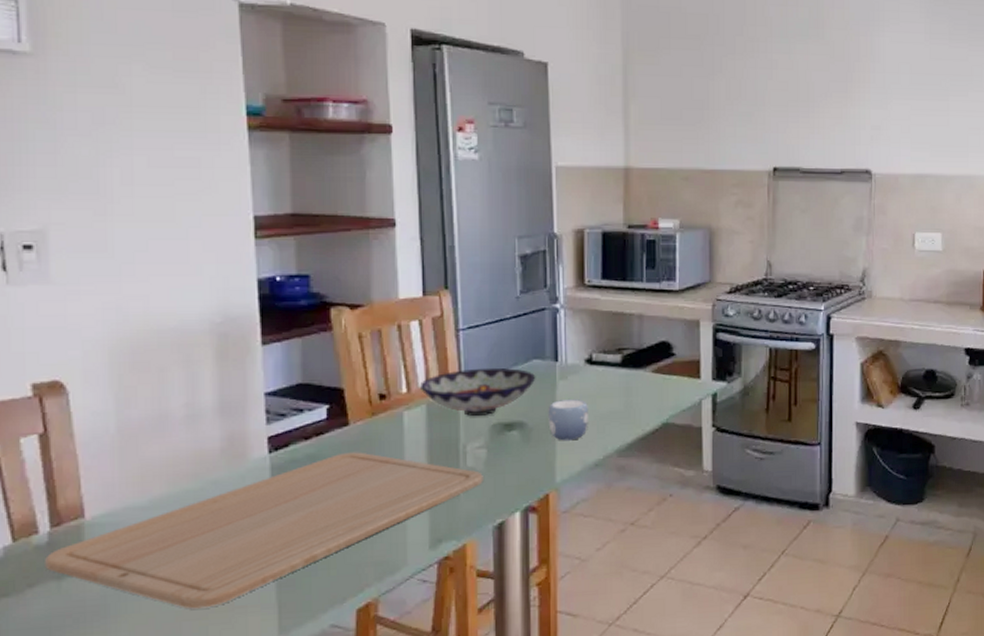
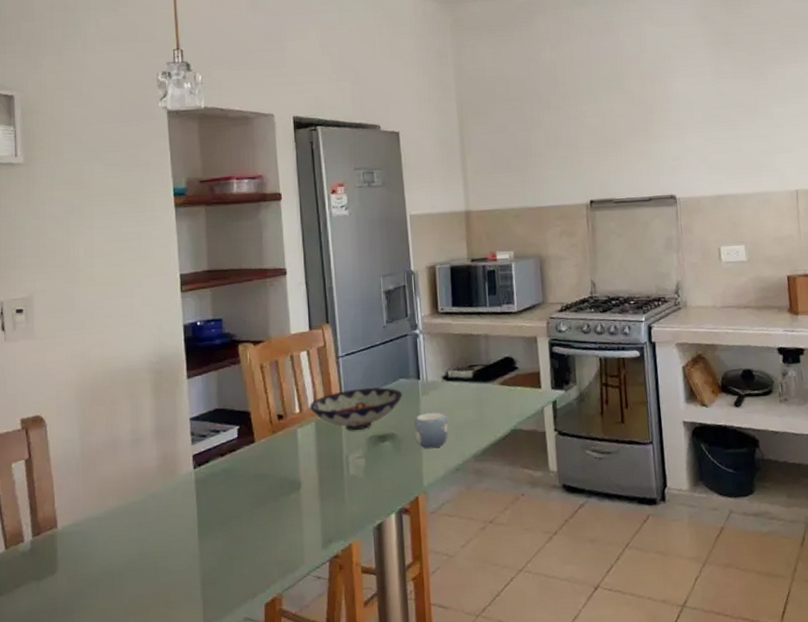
chopping board: present [45,452,483,609] -> none [28,465,364,605]

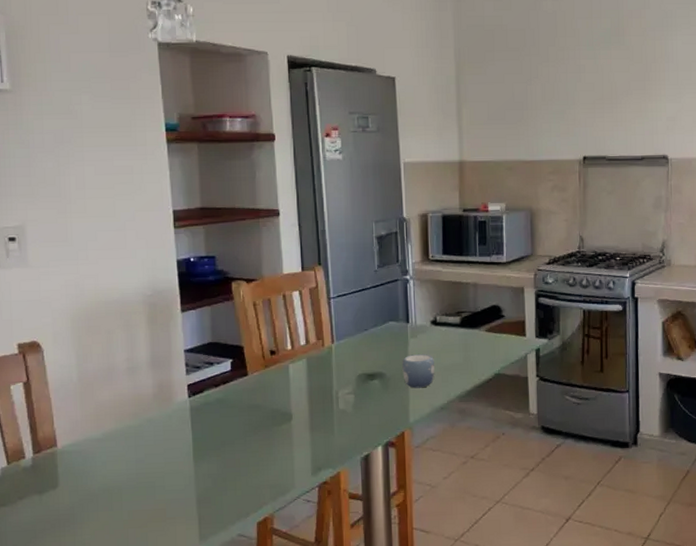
bowl: present [309,386,403,431] -> none [300,328,392,369]

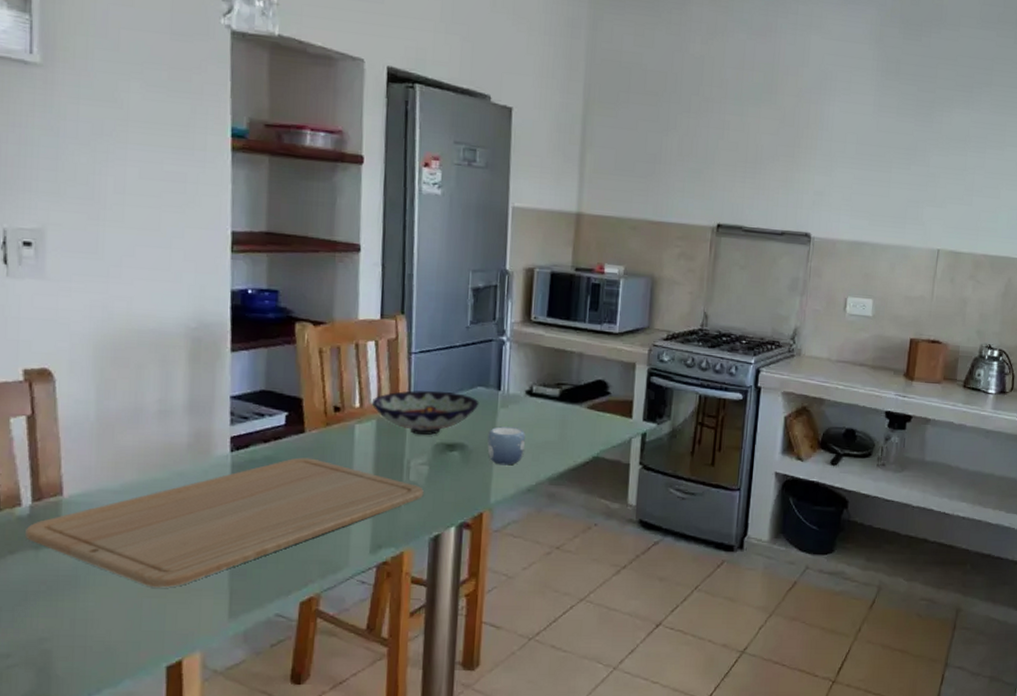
chopping board: none [30,397,352,519] -> present [25,457,424,588]
bowl: none [300,328,392,369] -> present [371,390,479,436]

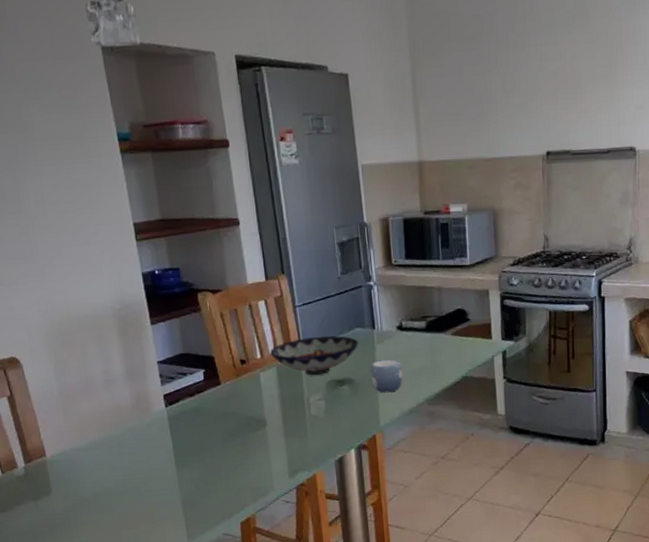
chopping board: present [25,457,424,588] -> none [24,405,325,522]

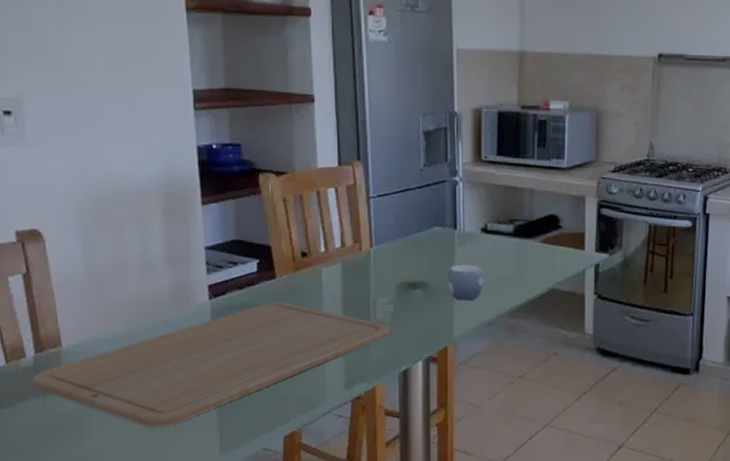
chopping board: none [24,405,325,522] -> present [32,302,391,428]
bowl: present [269,335,359,376] -> none [335,232,437,276]

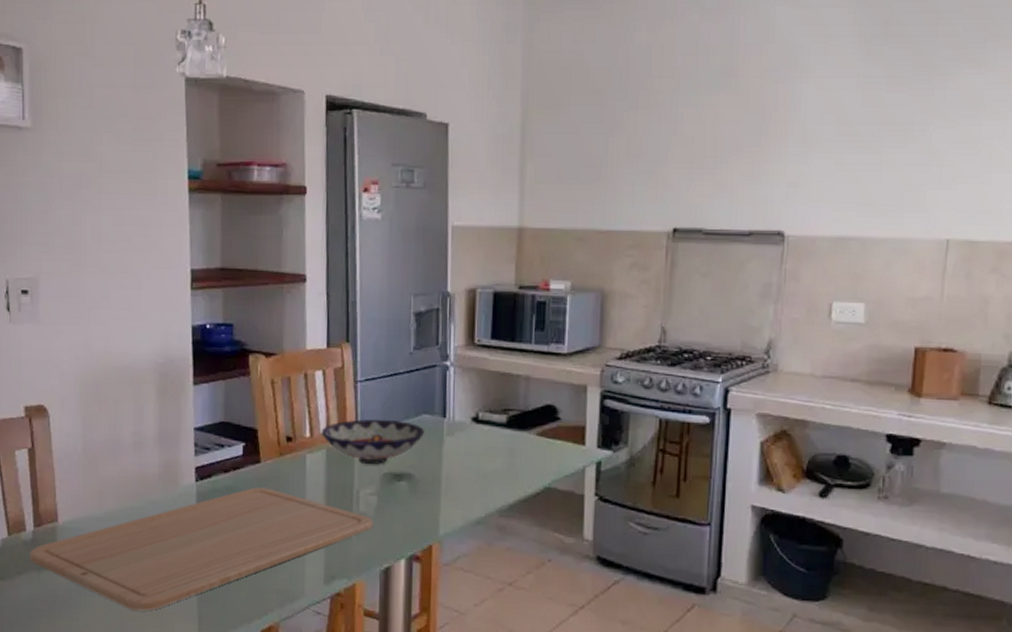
bowl: none [335,232,437,276] -> present [321,419,425,465]
mug: present [448,263,484,301] -> none [434,454,474,496]

